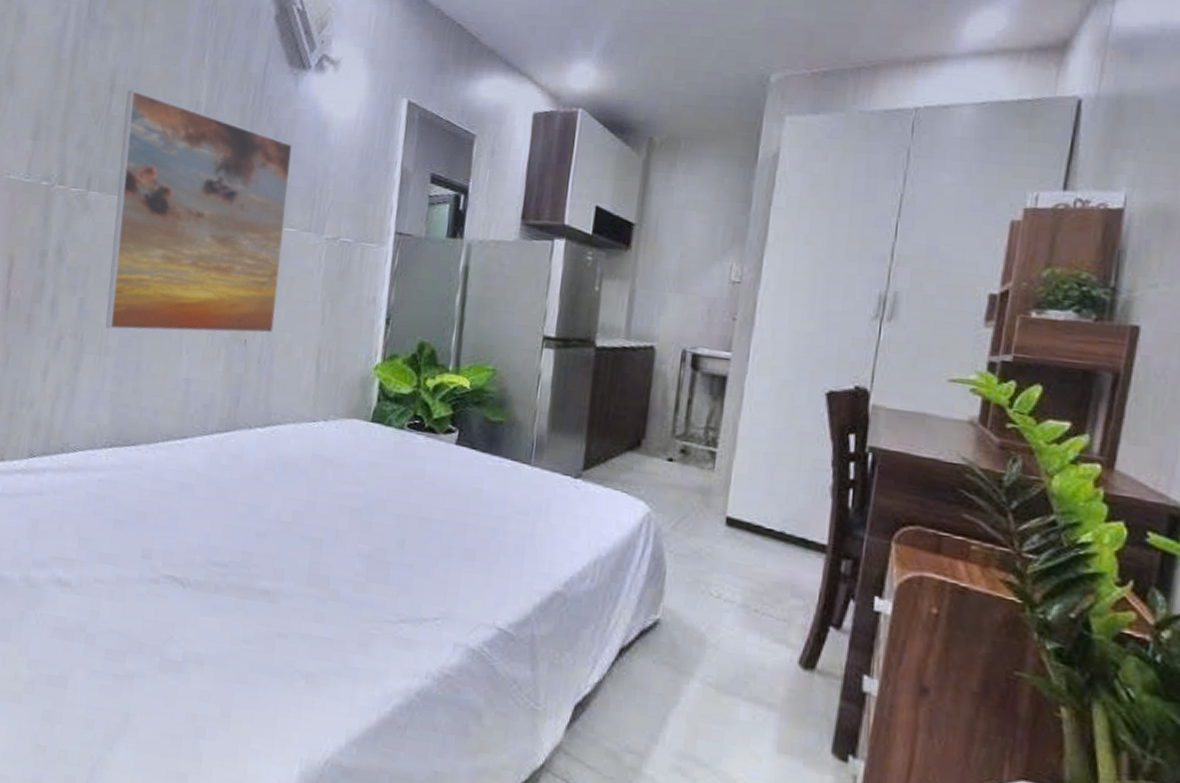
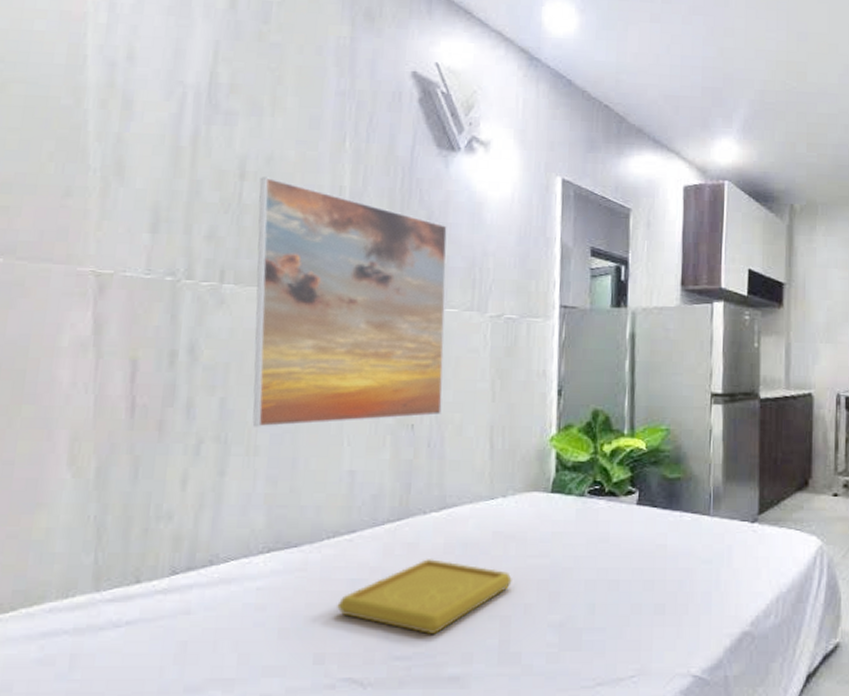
serving tray: none [165,472,327,547] -> present [337,559,512,635]

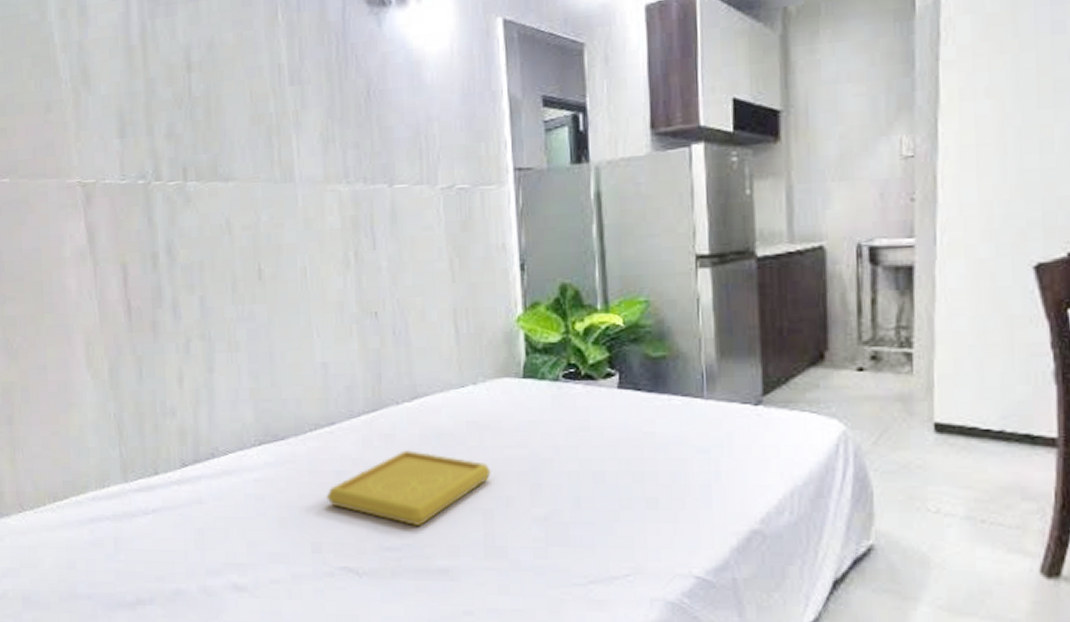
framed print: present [252,177,448,427] -> none [204,65,403,323]

